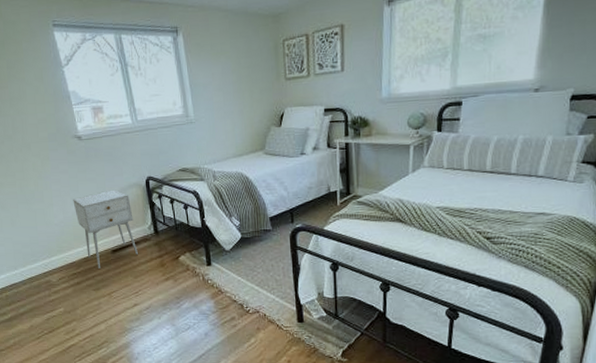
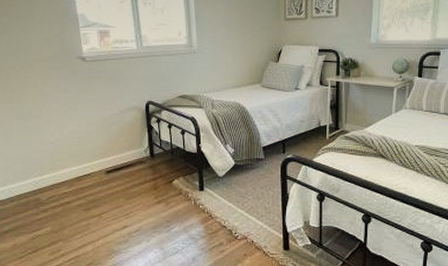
nightstand: present [73,189,138,269] -> none [71,111,132,189]

